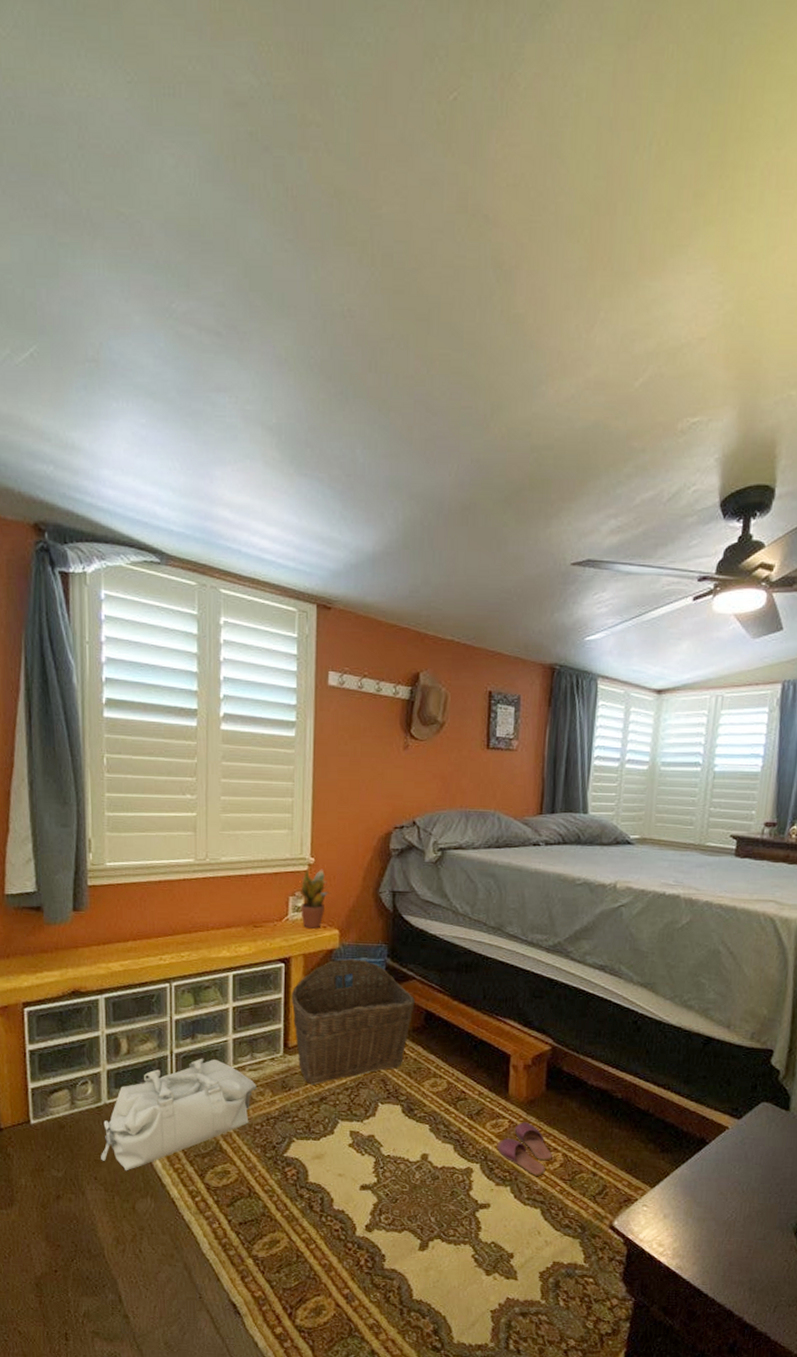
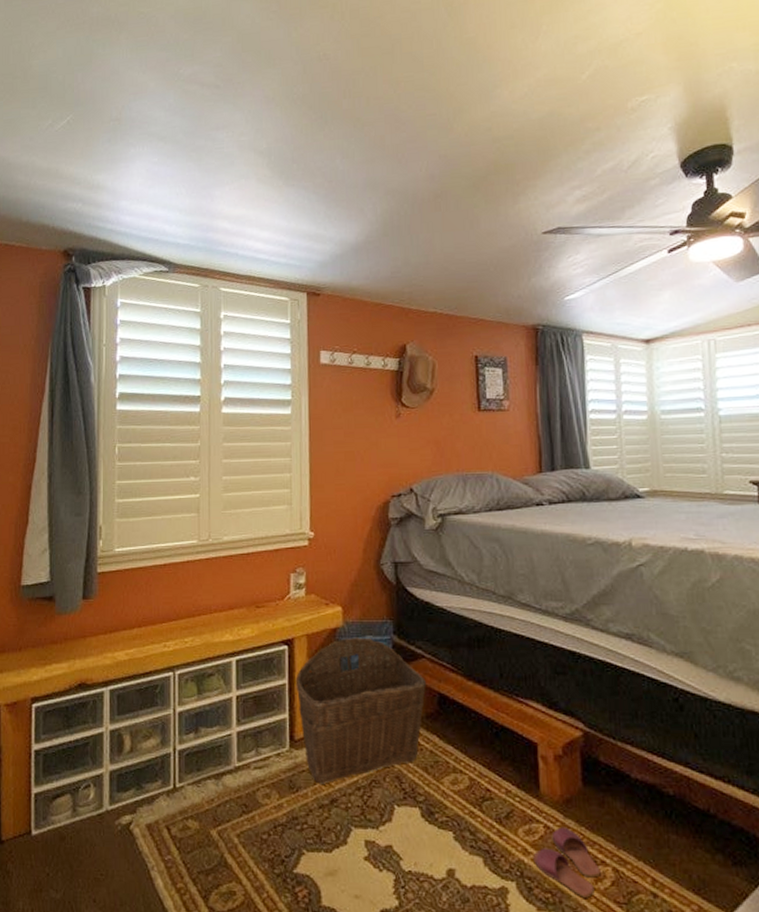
duffel bag: present [101,1058,256,1171] -> none [101,755,262,892]
potted plant: present [298,867,331,929] -> none [299,542,332,606]

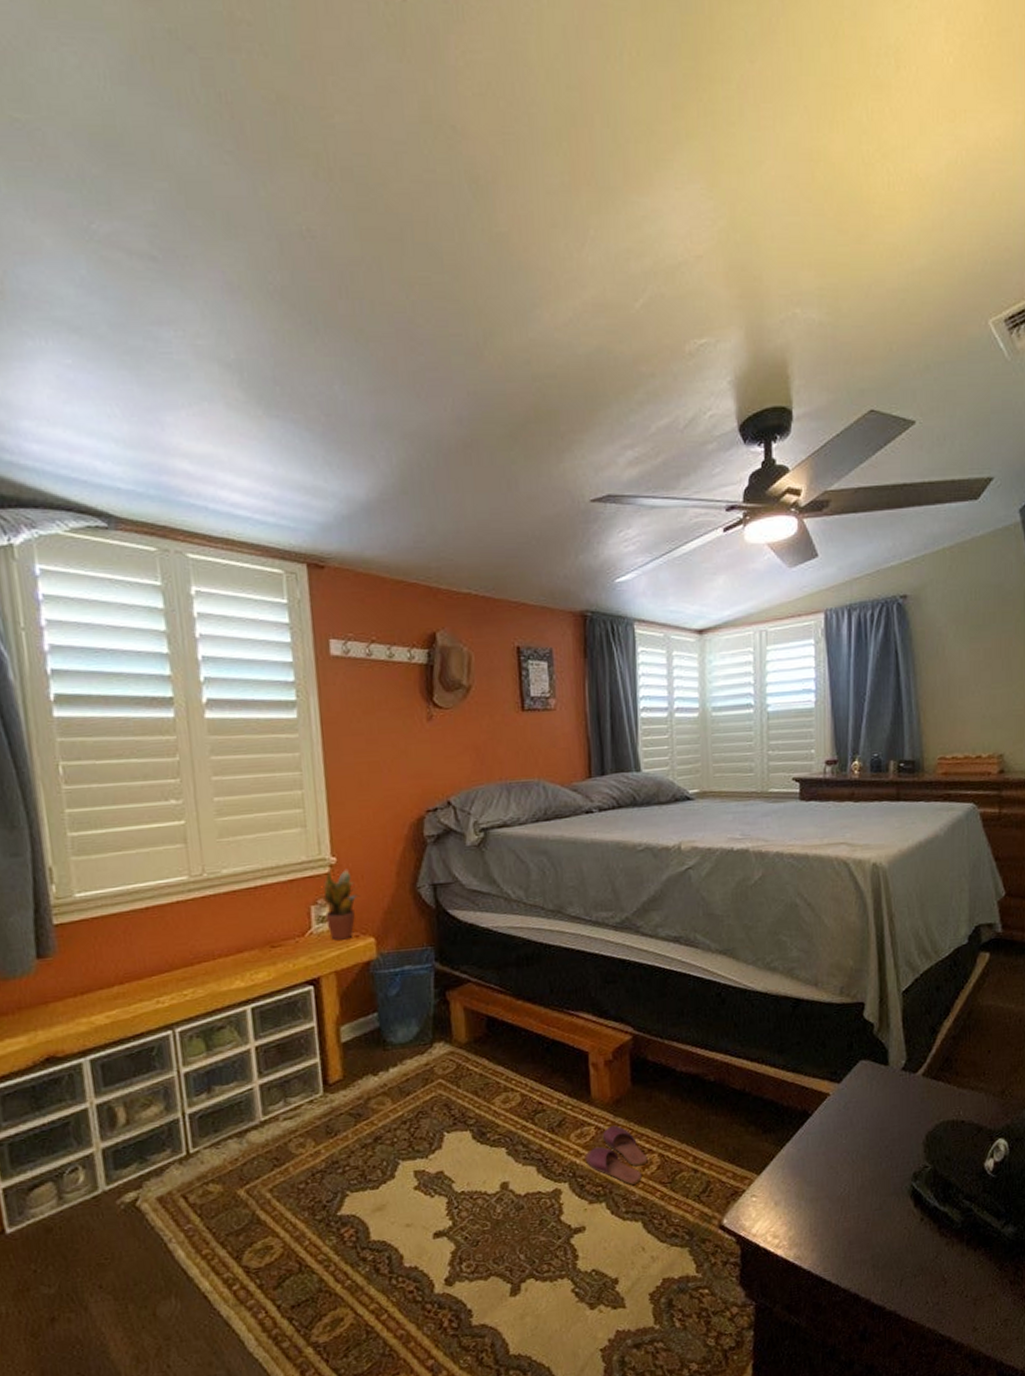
wicker basket: present [295,637,426,784] -> none [325,968,473,1124]
potted plant: none [299,542,332,606] -> present [320,868,361,941]

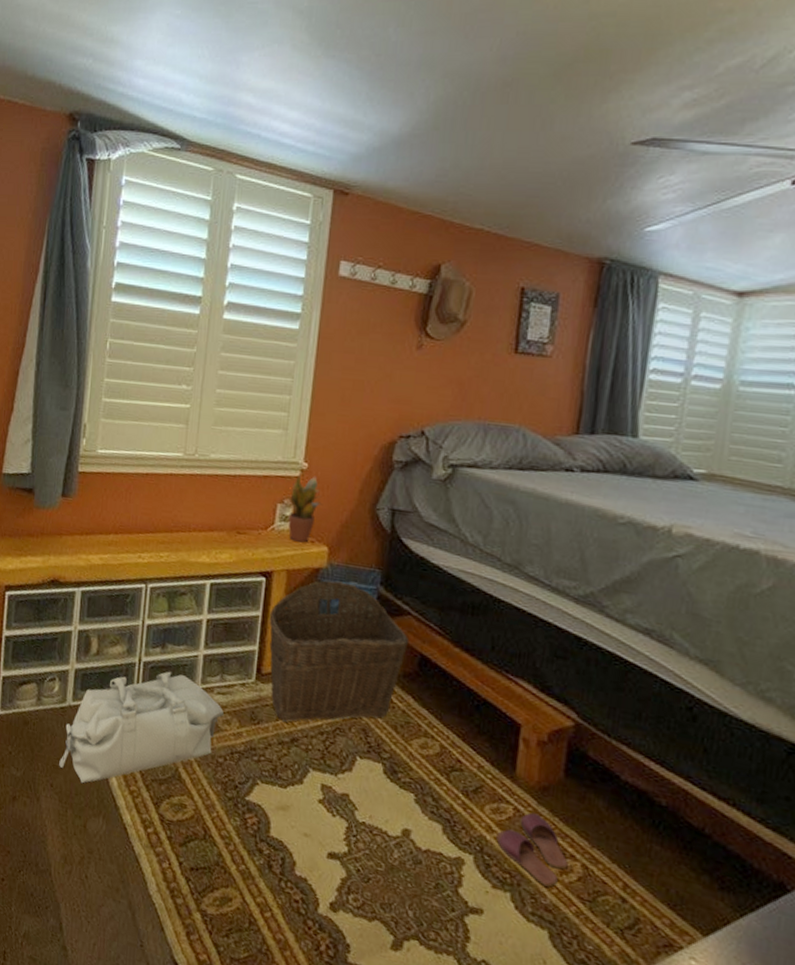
duffel bag: none [103,1113,295,1271] -> present [59,671,224,784]
wicker basket: none [325,968,473,1124] -> present [269,580,409,722]

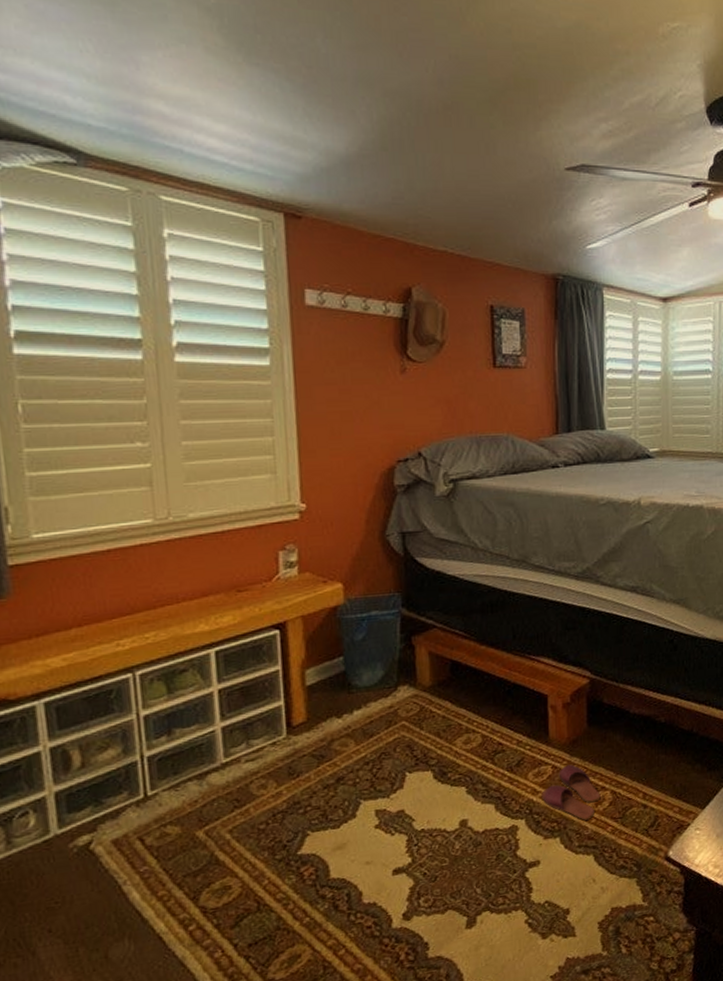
duffel bag: present [59,671,224,784] -> none [54,756,257,914]
wicker basket: present [269,580,409,722] -> none [290,613,438,765]
potted plant: present [287,472,323,543] -> none [289,515,330,586]

